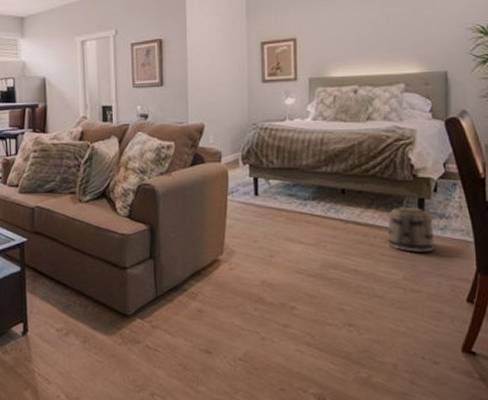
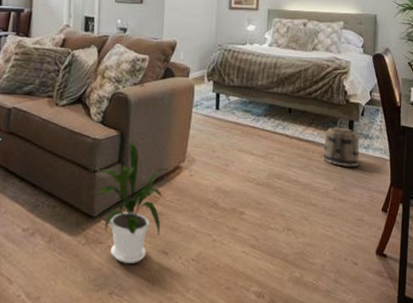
house plant: none [119,236,207,363] -> present [89,142,170,263]

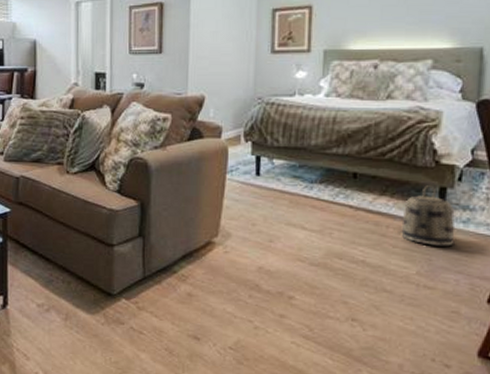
house plant: present [89,142,170,263] -> none [106,213,200,348]

